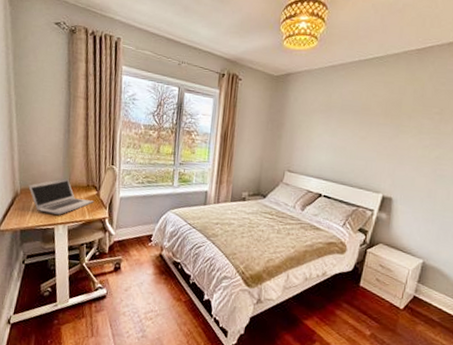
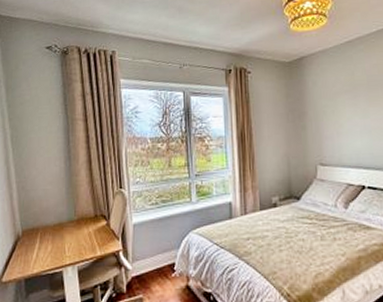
laptop: present [28,178,94,215] -> none [30,211,104,255]

